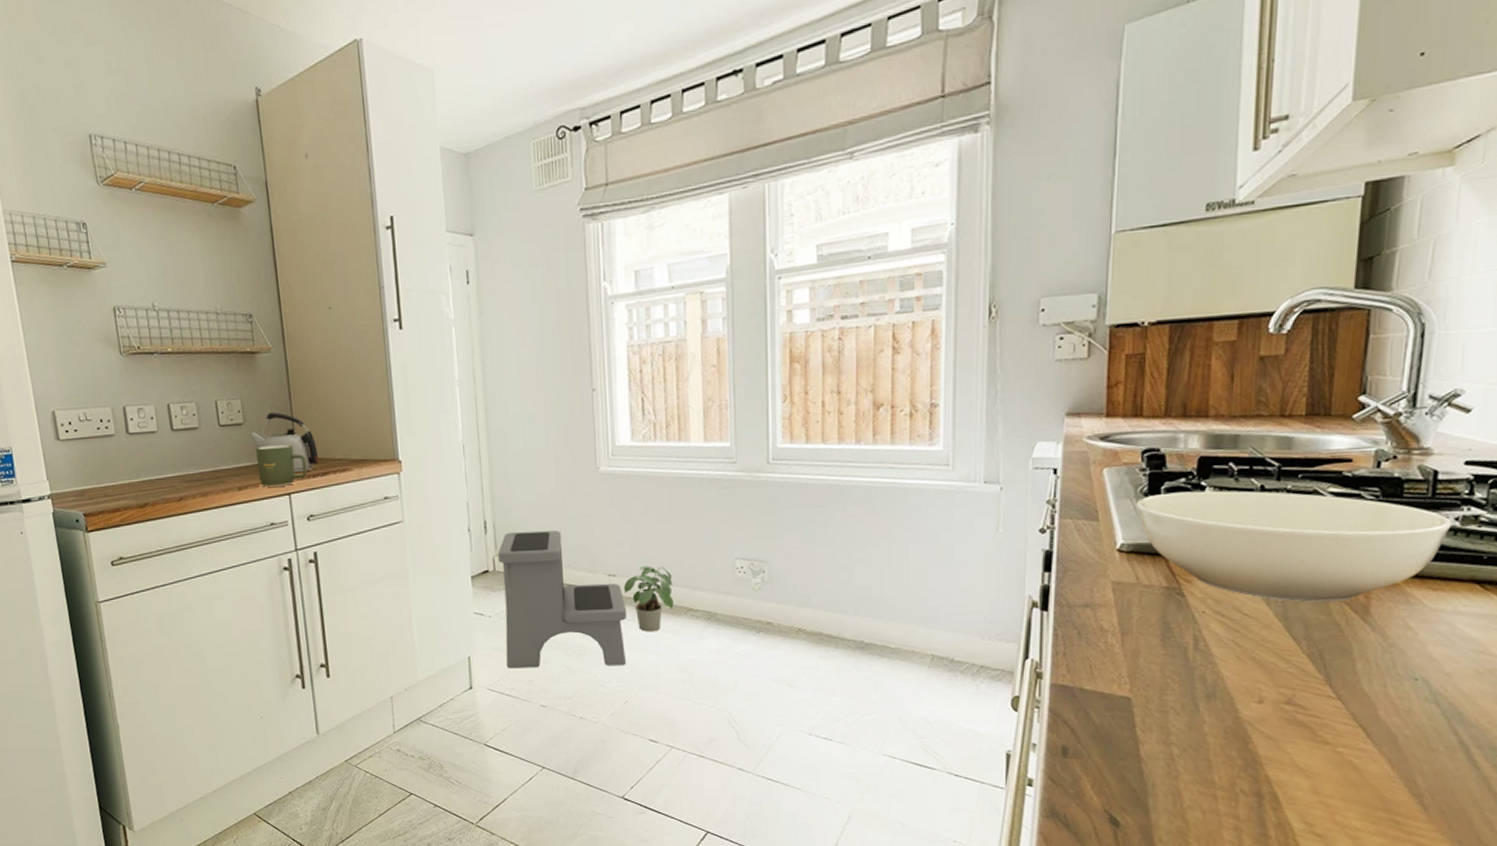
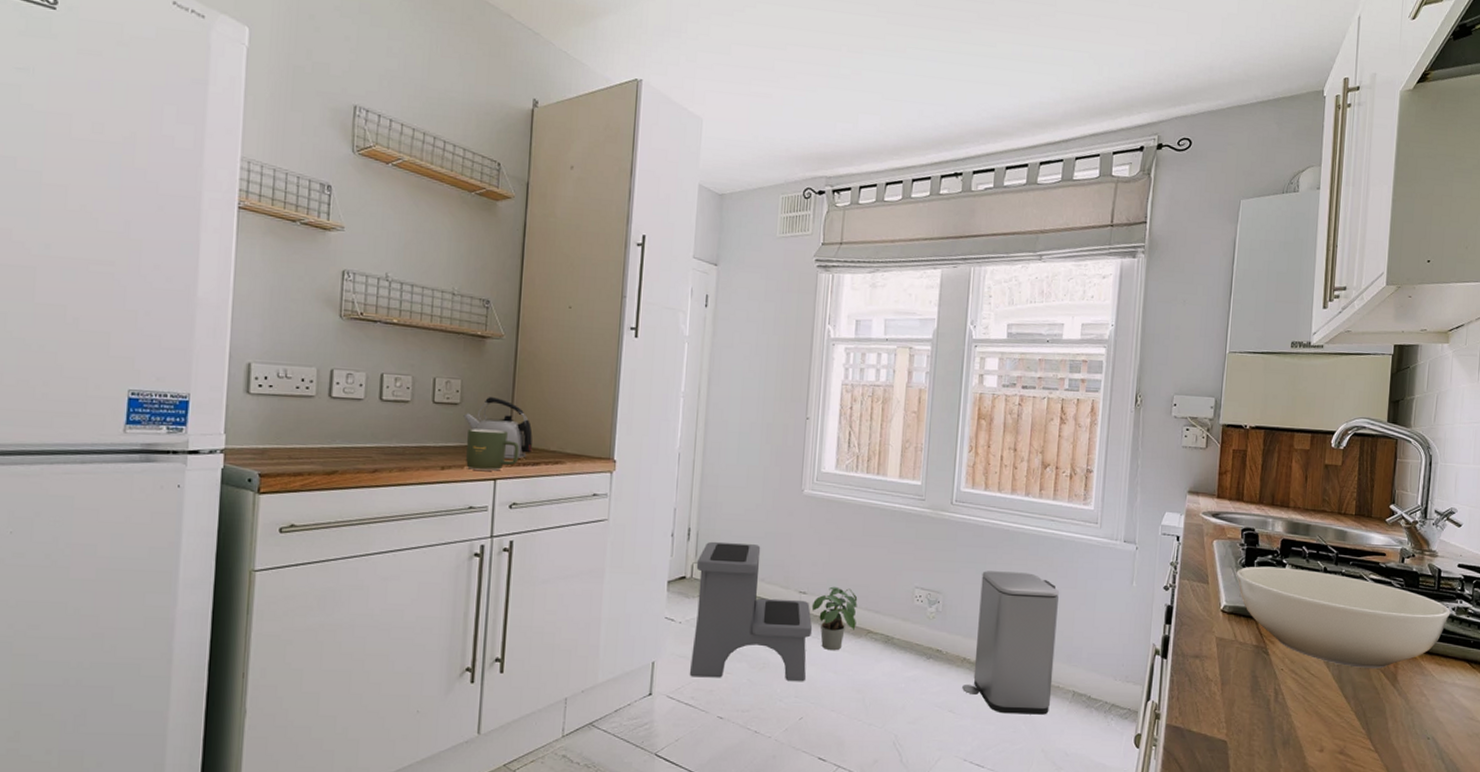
pedal bin: none [800,530,907,684] -> present [962,571,1060,715]

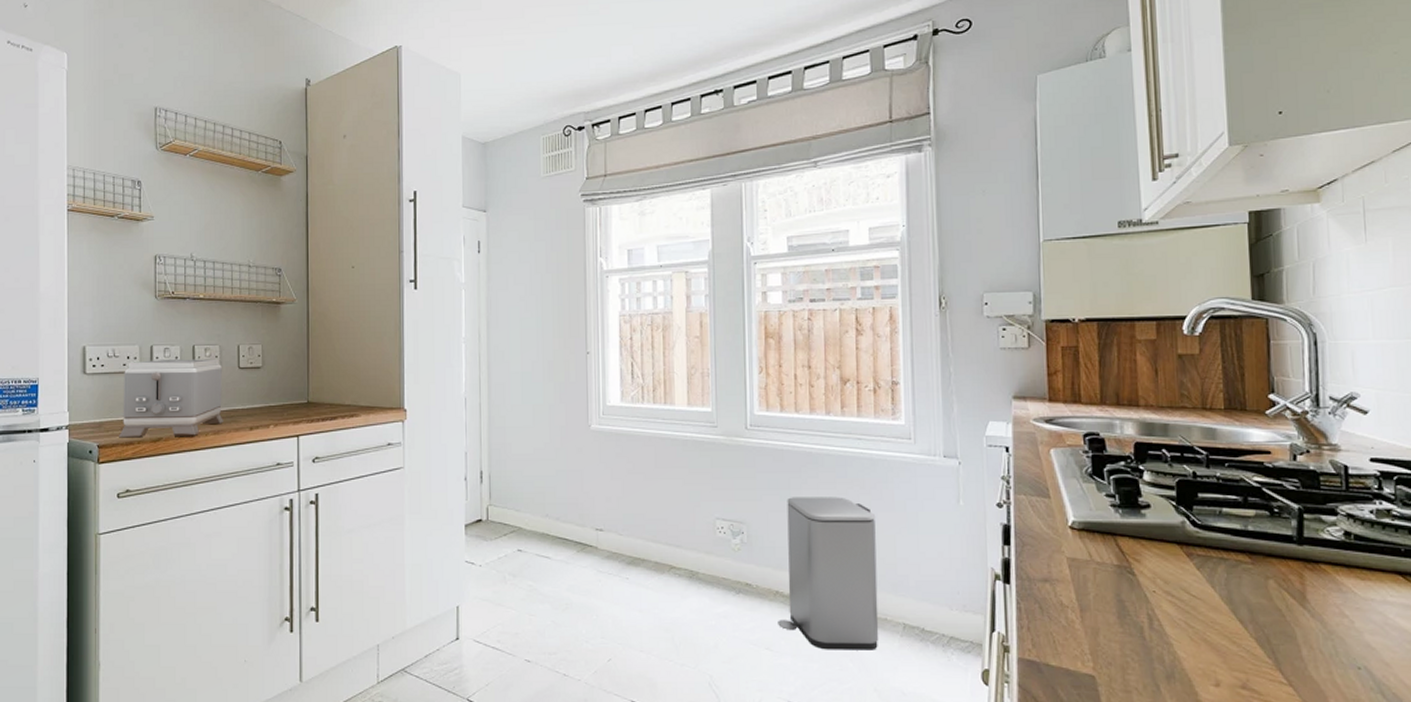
toaster: none [286,385,414,472] -> present [119,359,223,438]
kettle: present [463,397,533,459] -> none [266,358,328,416]
mug: present [466,428,520,471] -> none [271,389,318,428]
step stool: present [689,541,813,681] -> none [491,482,613,621]
potted plant: present [811,586,858,651] -> none [610,522,657,589]
bowl: present [1236,566,1451,669] -> none [1082,474,1368,586]

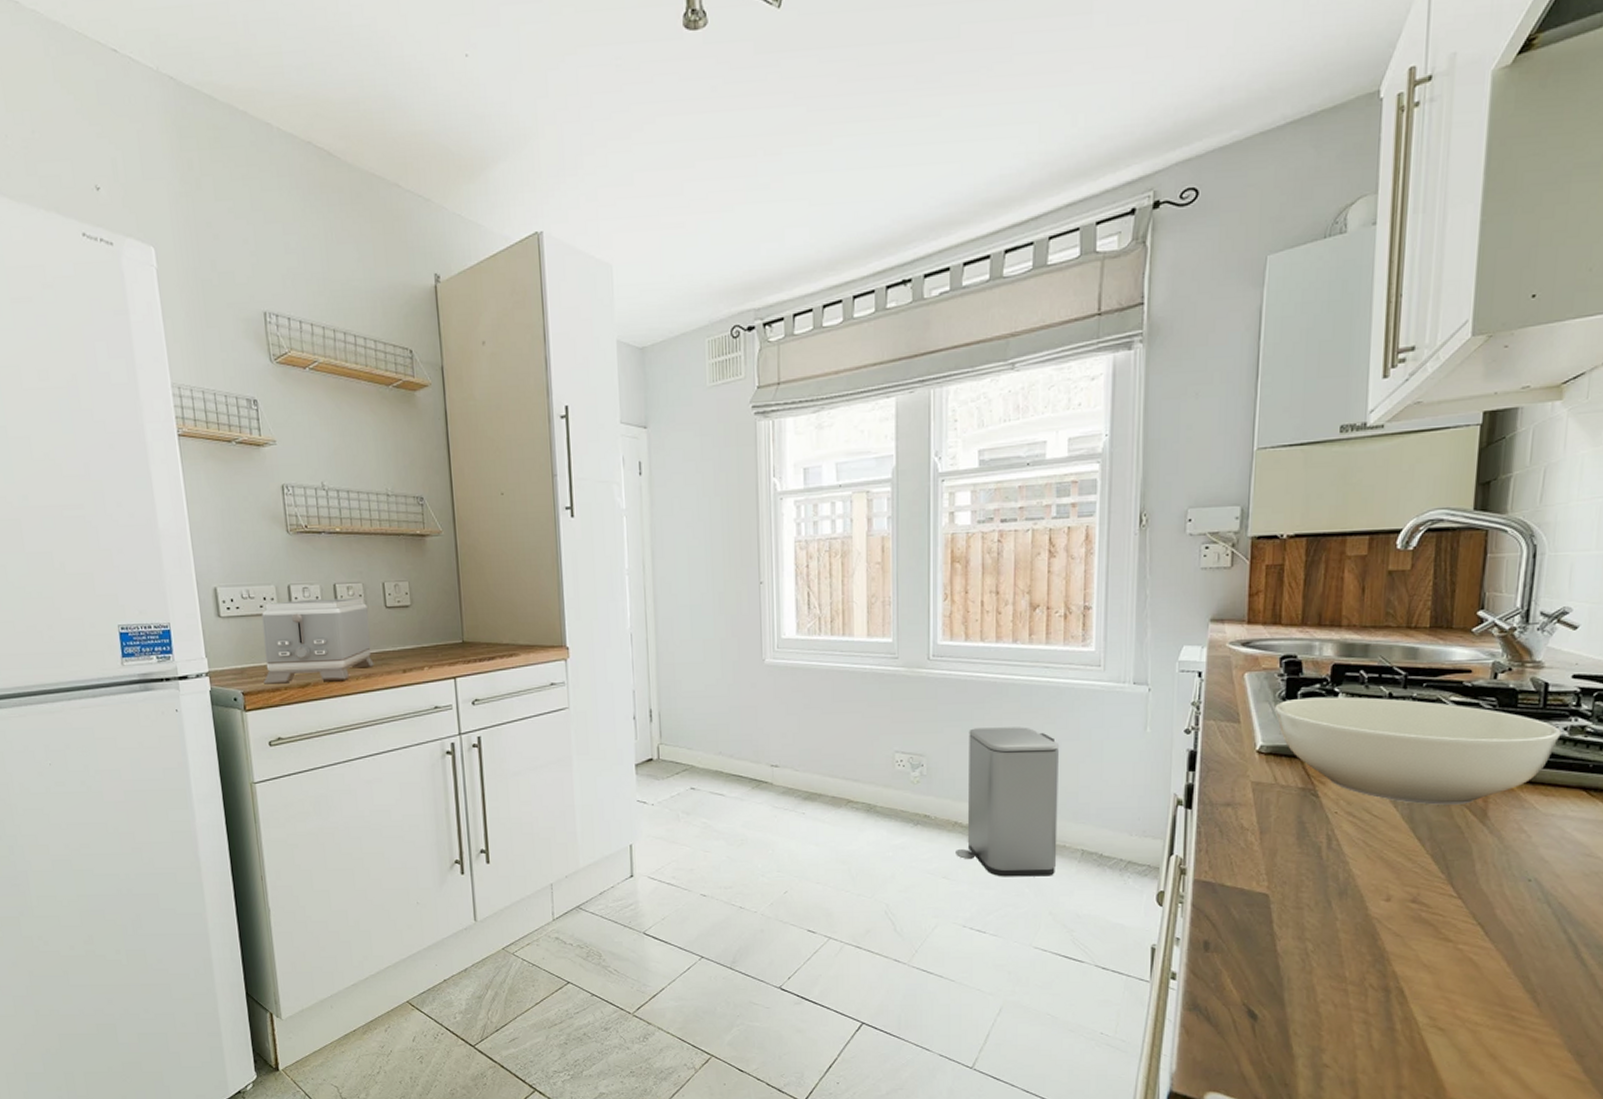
bowl: none [1082,474,1368,586] -> present [1274,696,1561,805]

